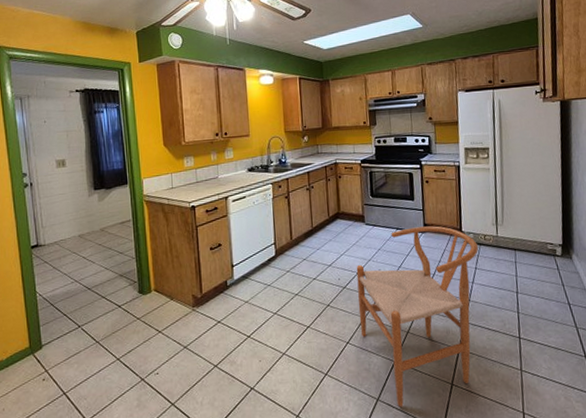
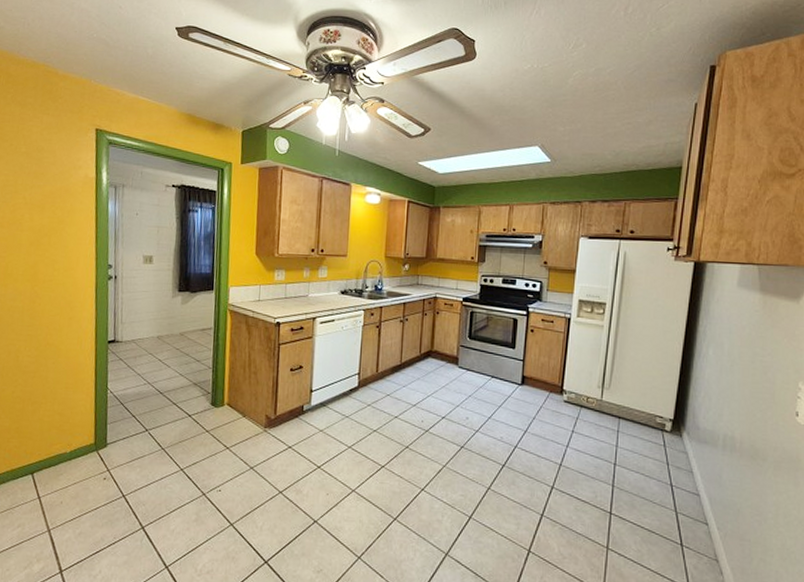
chair: present [356,225,478,408] -> none [438,377,578,567]

